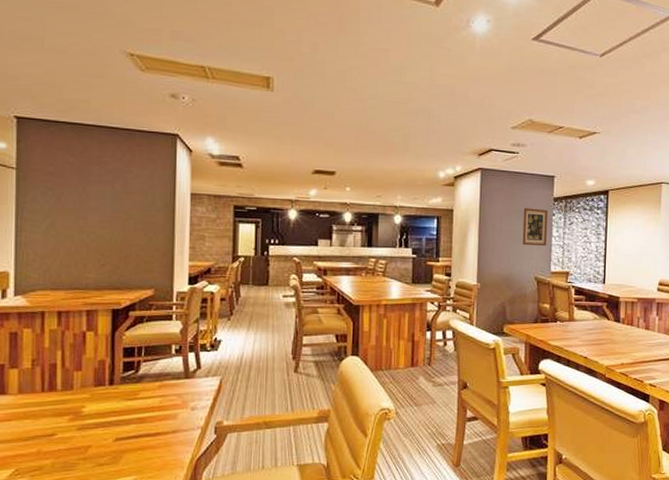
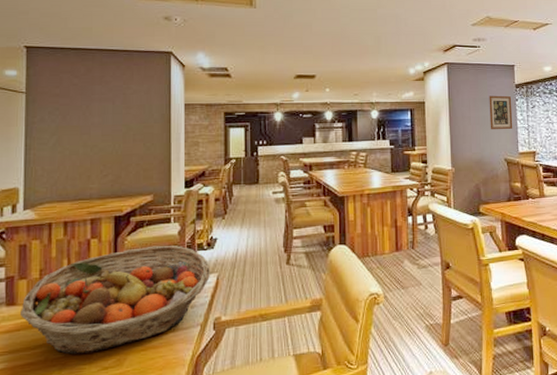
fruit basket: none [11,344,213,449] -> present [20,245,210,355]

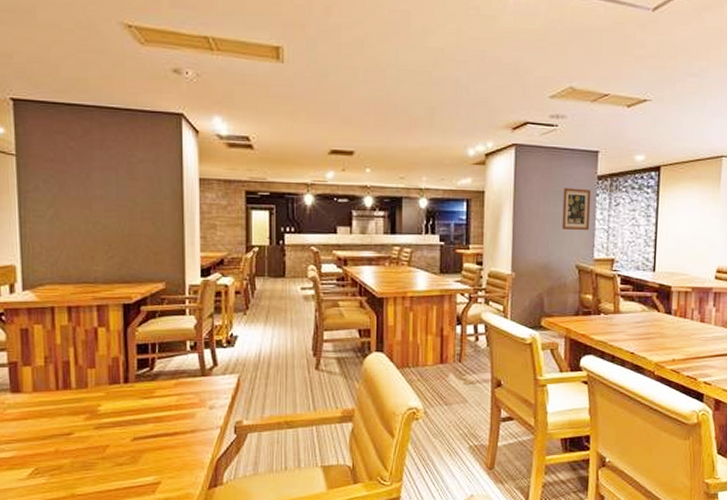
fruit basket: present [20,245,210,355] -> none [27,340,230,448]

